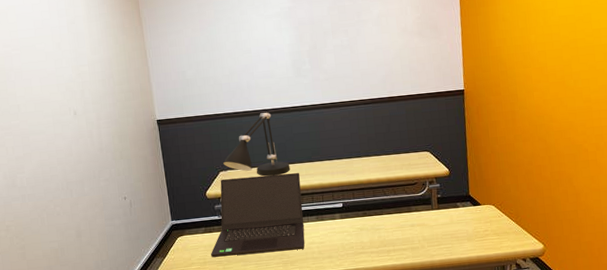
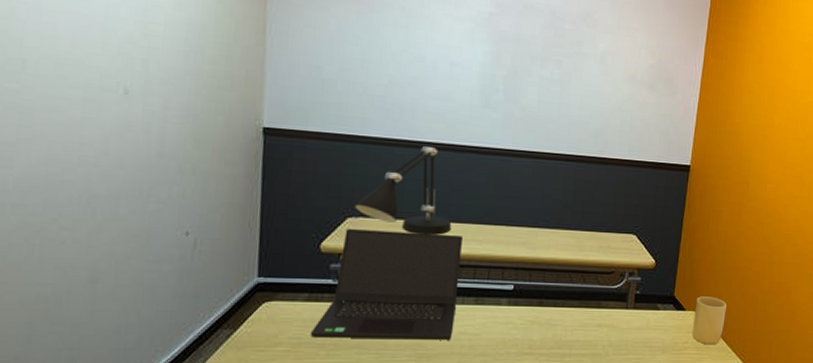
mug: none [488,191,517,231] -> present [692,296,727,345]

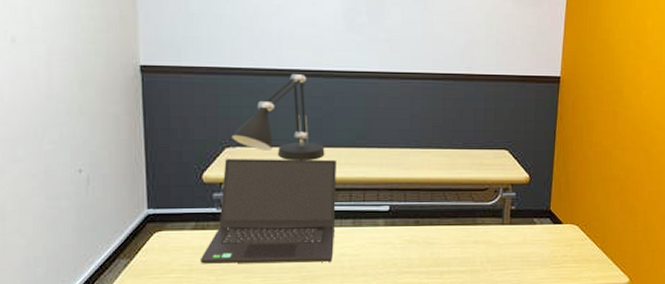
mug: present [692,296,727,345] -> none [570,209,605,258]

